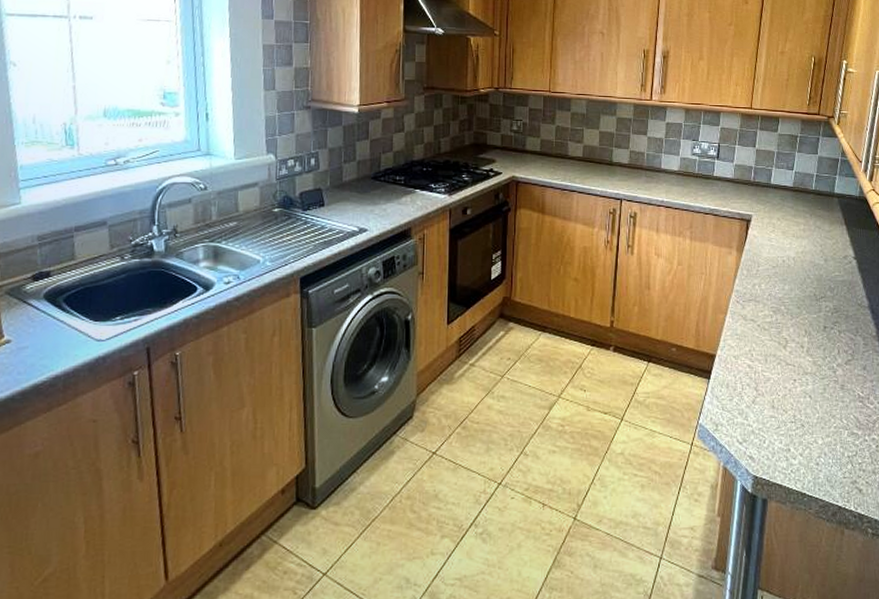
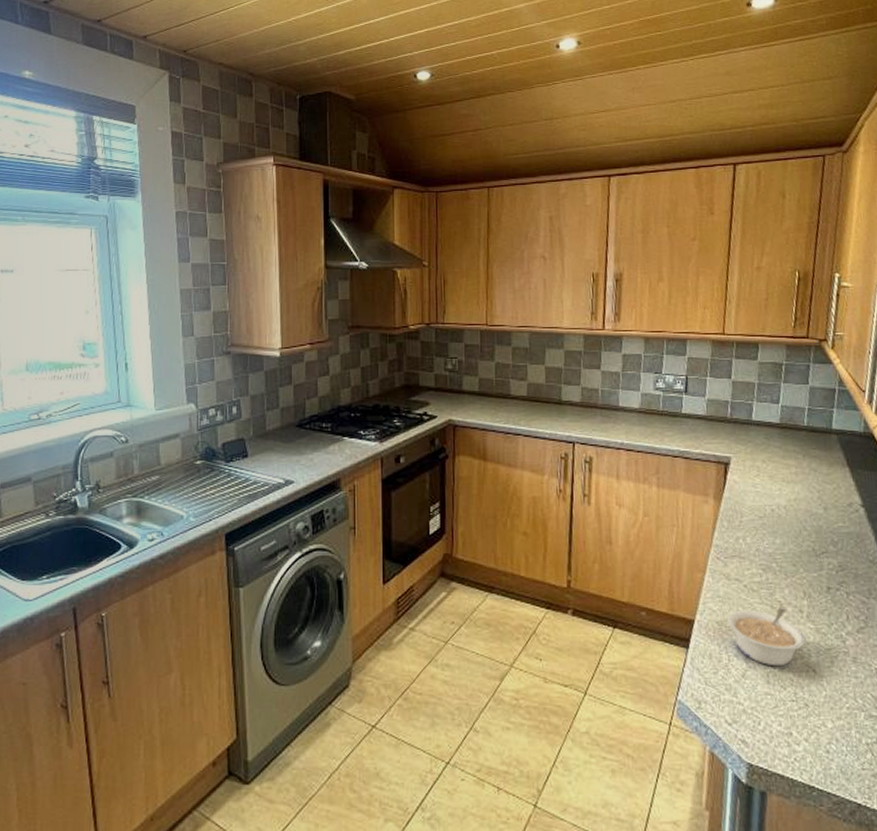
legume: none [743,343,805,394] -> present [727,607,806,667]

